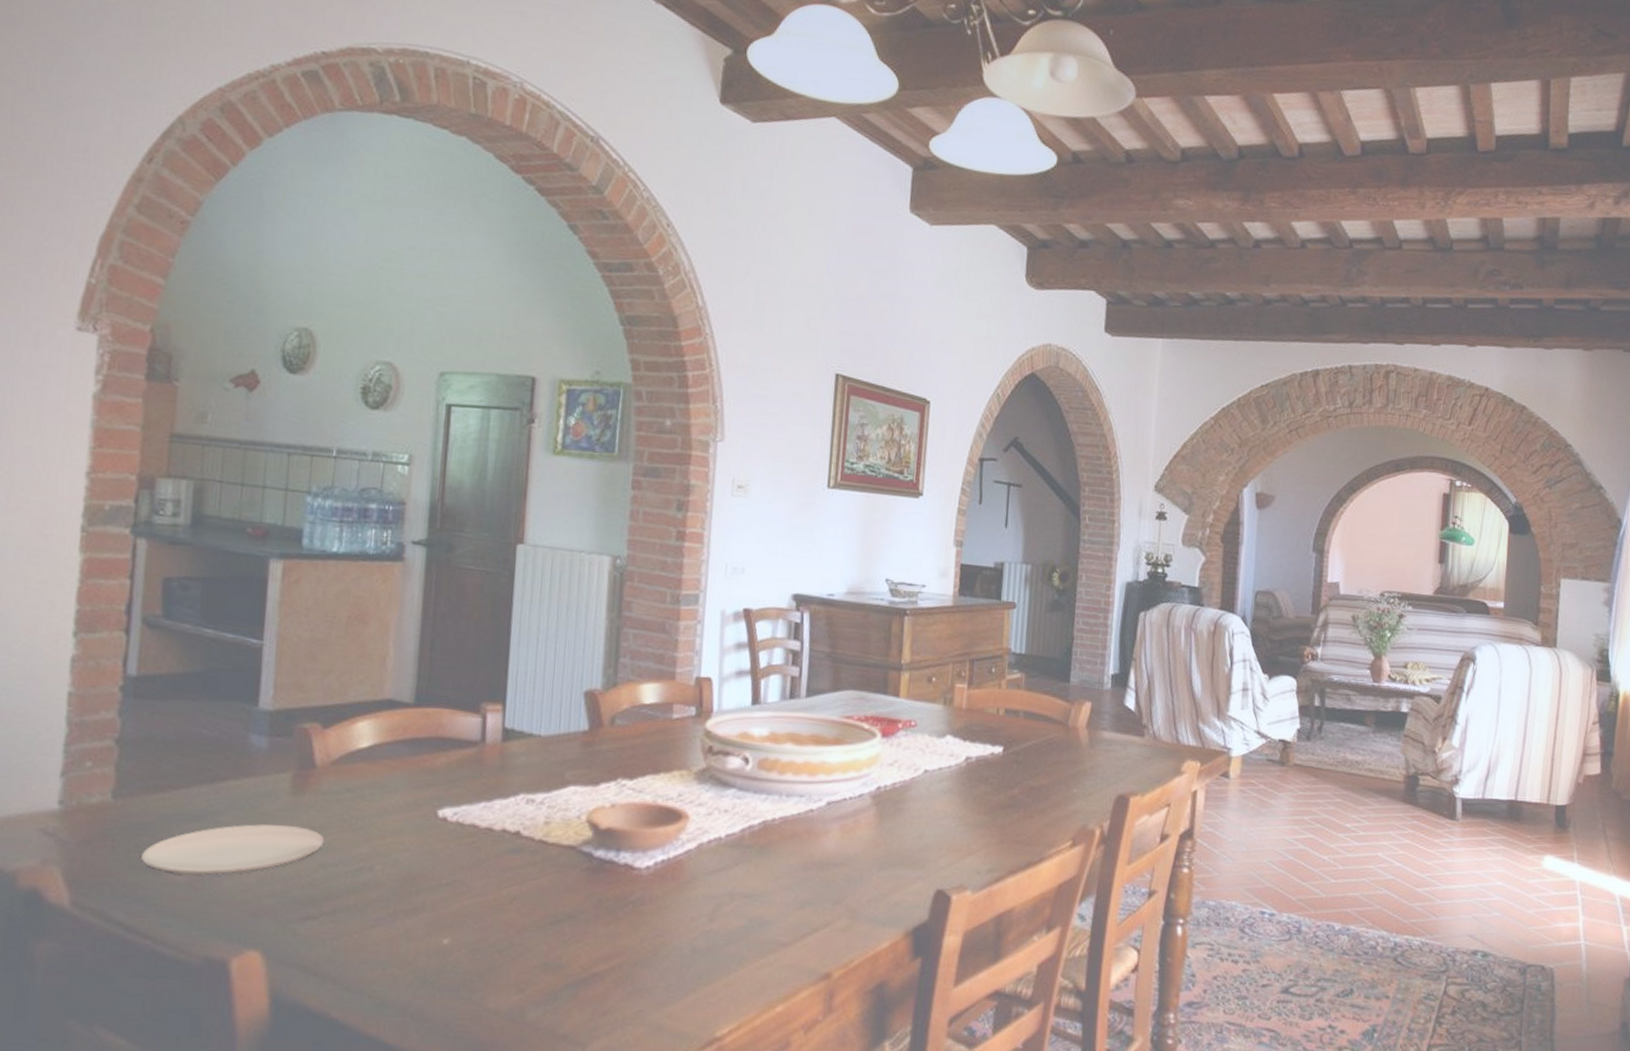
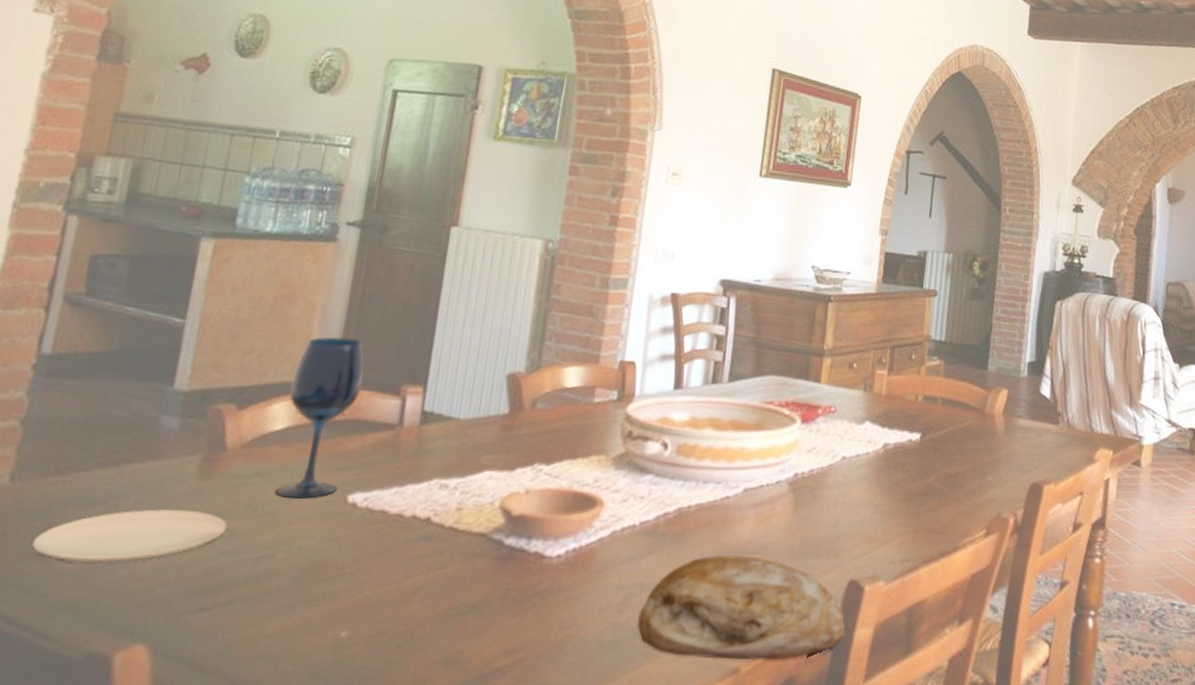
wineglass: none [367,656,443,814] -> present [275,337,364,499]
bread: none [729,866,934,966] -> present [637,555,845,661]

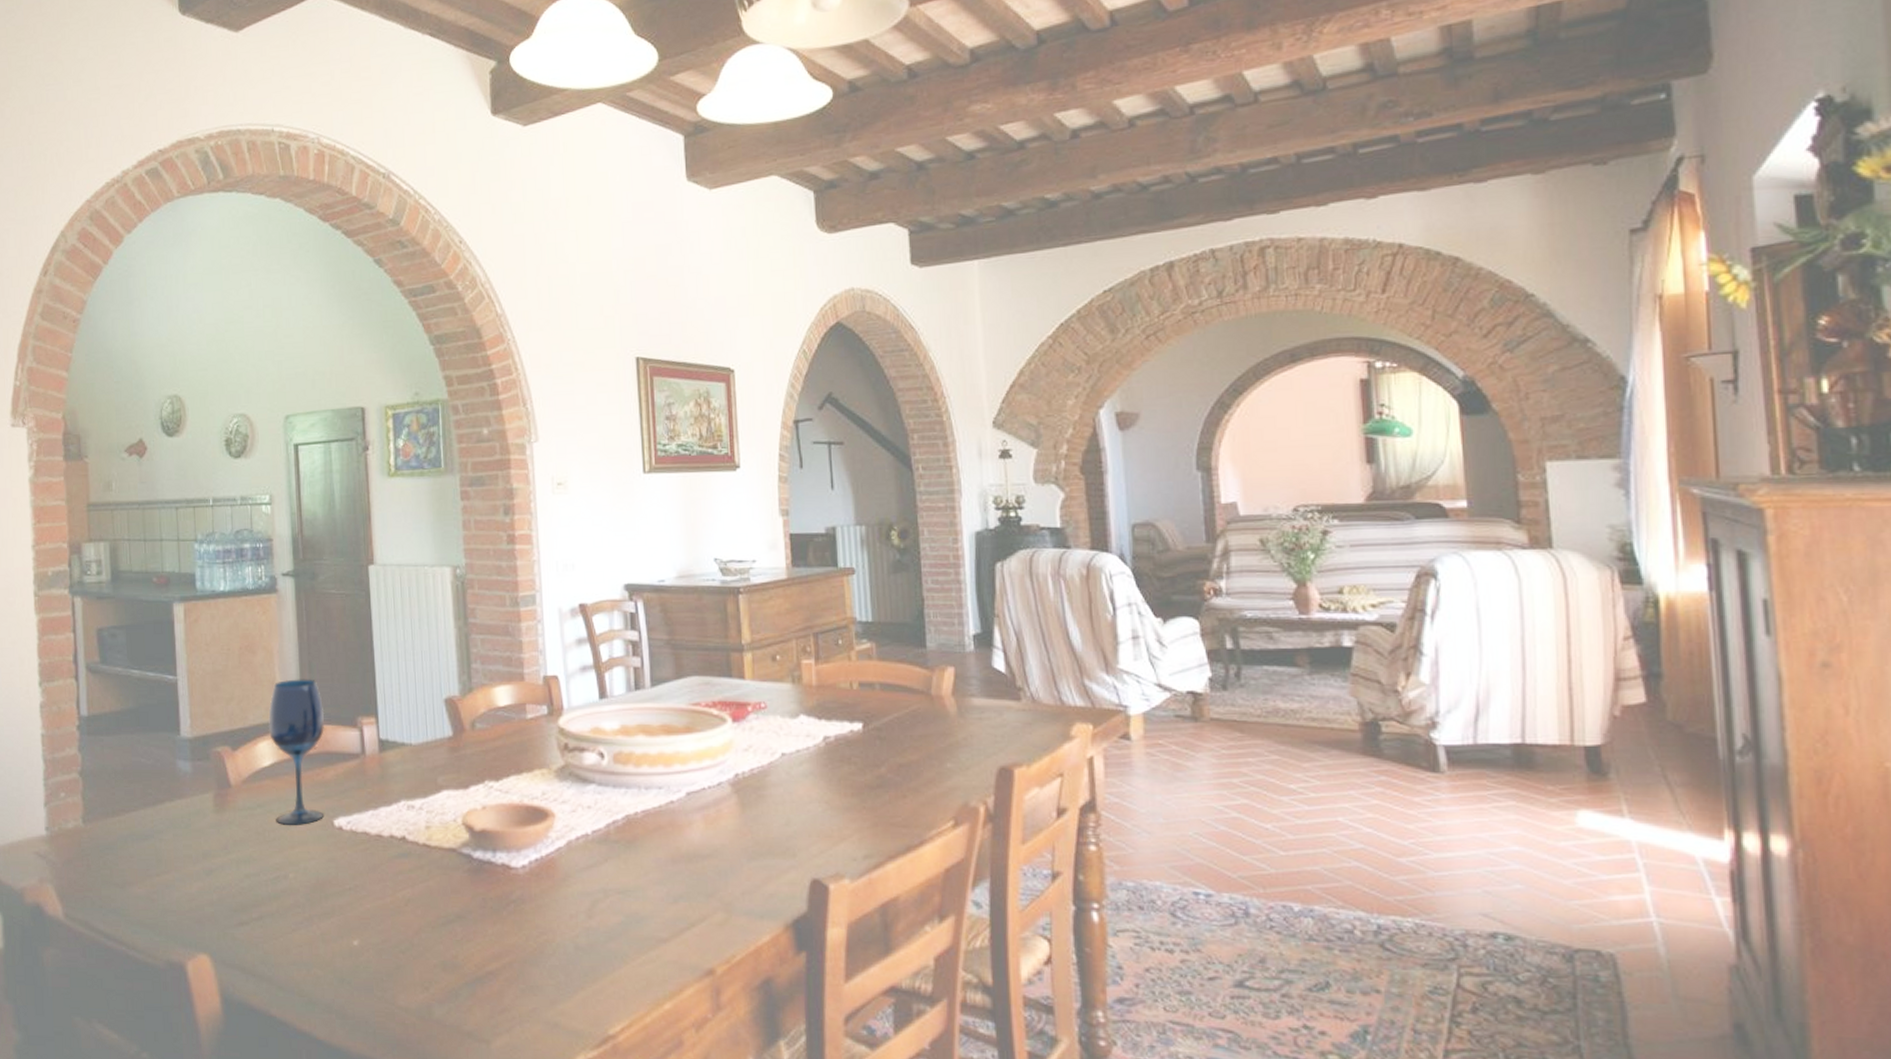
plate: present [32,509,228,563] -> none [110,839,246,888]
bread: present [637,555,845,661] -> none [608,858,816,962]

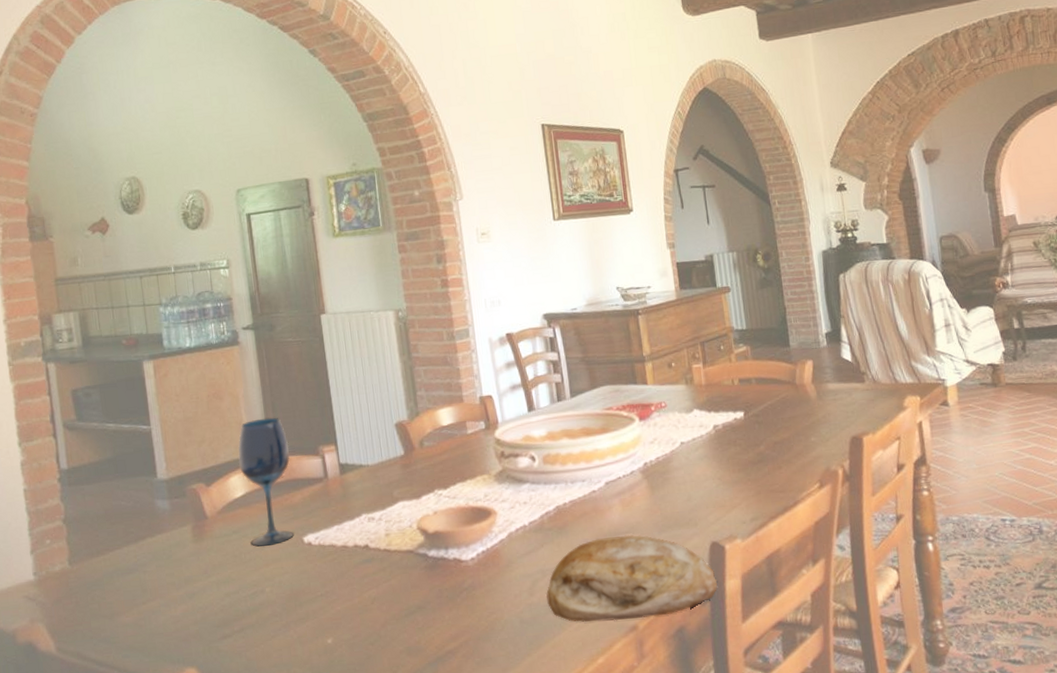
bread: none [608,858,816,962] -> present [546,534,717,622]

